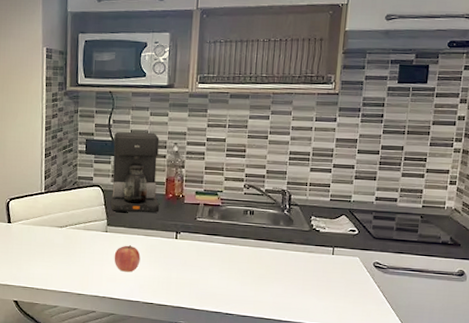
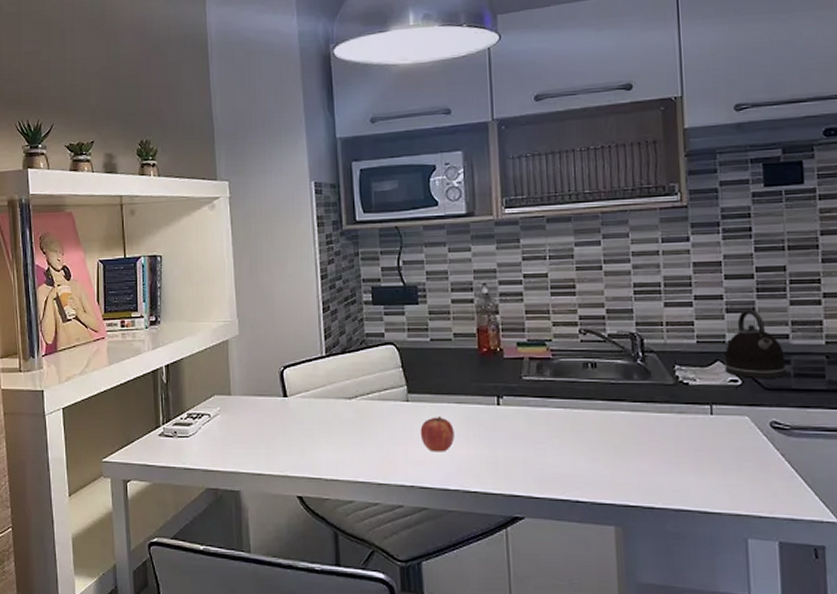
coffee maker: present [110,131,160,213] -> none [406,272,473,374]
kettle: none [347,177,392,230] -> present [724,308,787,378]

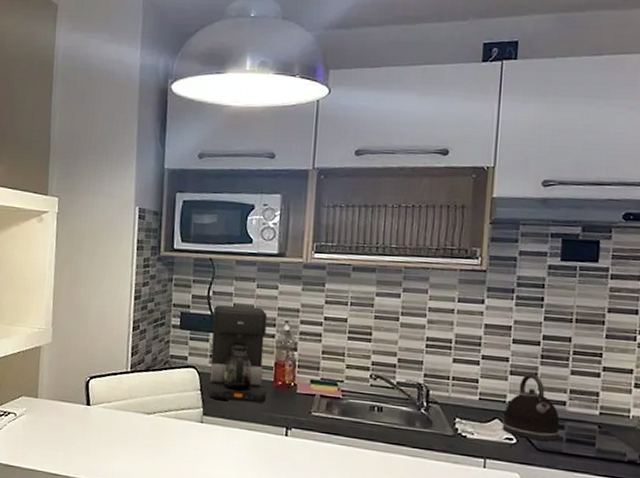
coffee maker: none [406,272,473,374] -> present [207,305,268,403]
fruit: present [420,417,455,452] -> none [210,440,242,474]

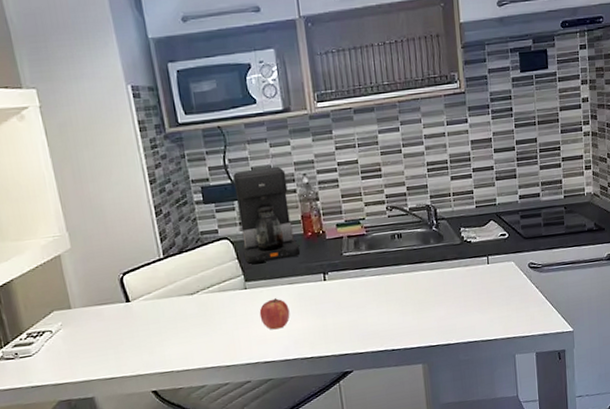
fruit: none [210,440,242,474] -> present [259,298,290,330]
kettle: present [502,373,561,441] -> none [496,175,539,232]

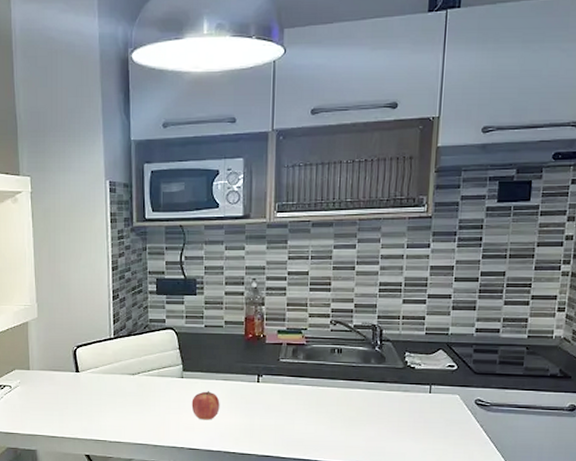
coffee maker: present [233,166,301,264] -> none [185,268,239,356]

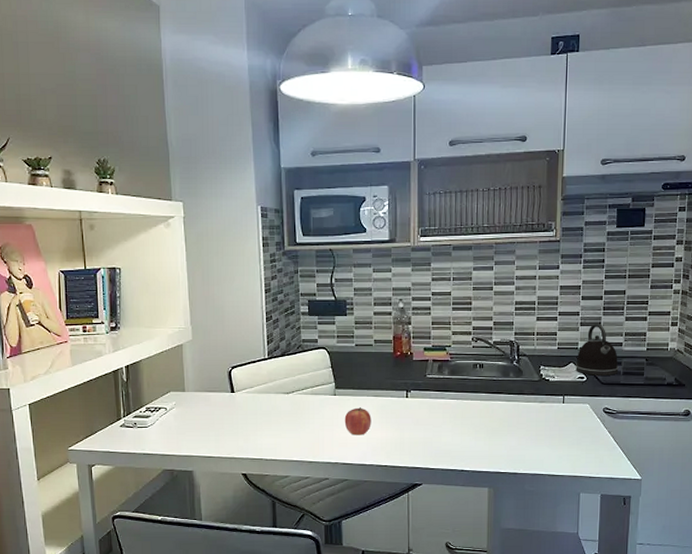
kettle: none [445,306,495,364] -> present [576,322,619,376]

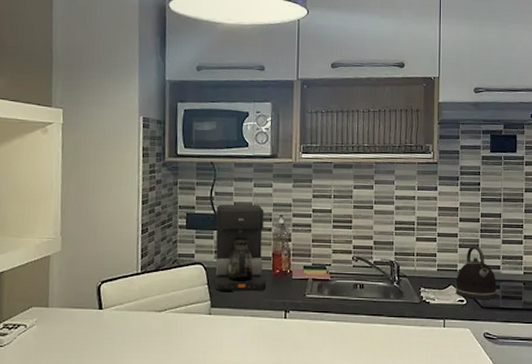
coffee maker: none [337,289,388,373] -> present [214,204,267,292]
fruit: present [344,407,371,435] -> none [219,328,248,359]

